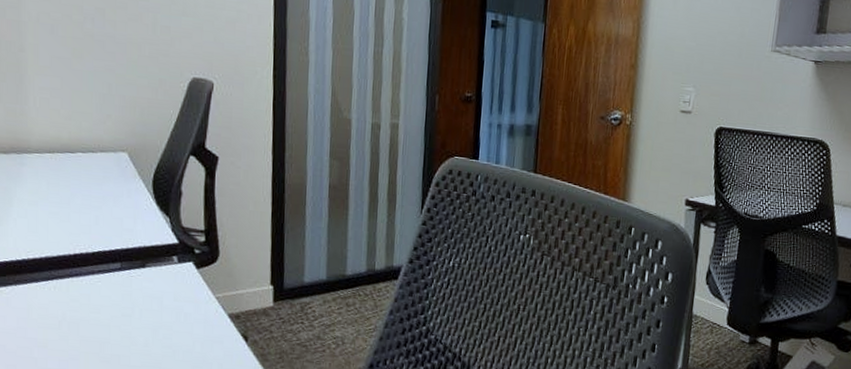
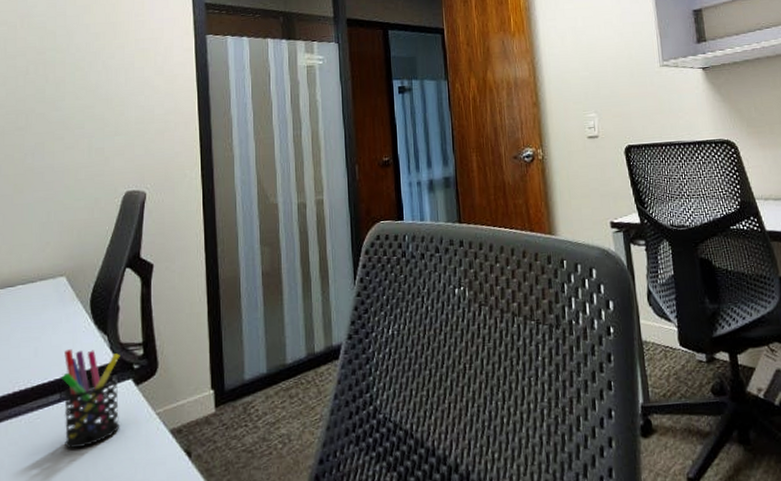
pen holder: none [123,223,182,315] -> present [62,349,120,449]

